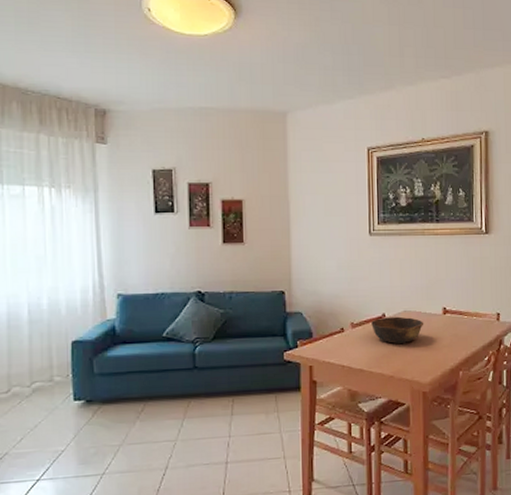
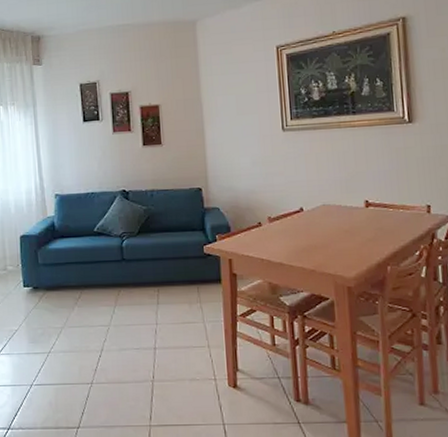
bowl: present [371,316,424,344] -> none [289,210,345,237]

